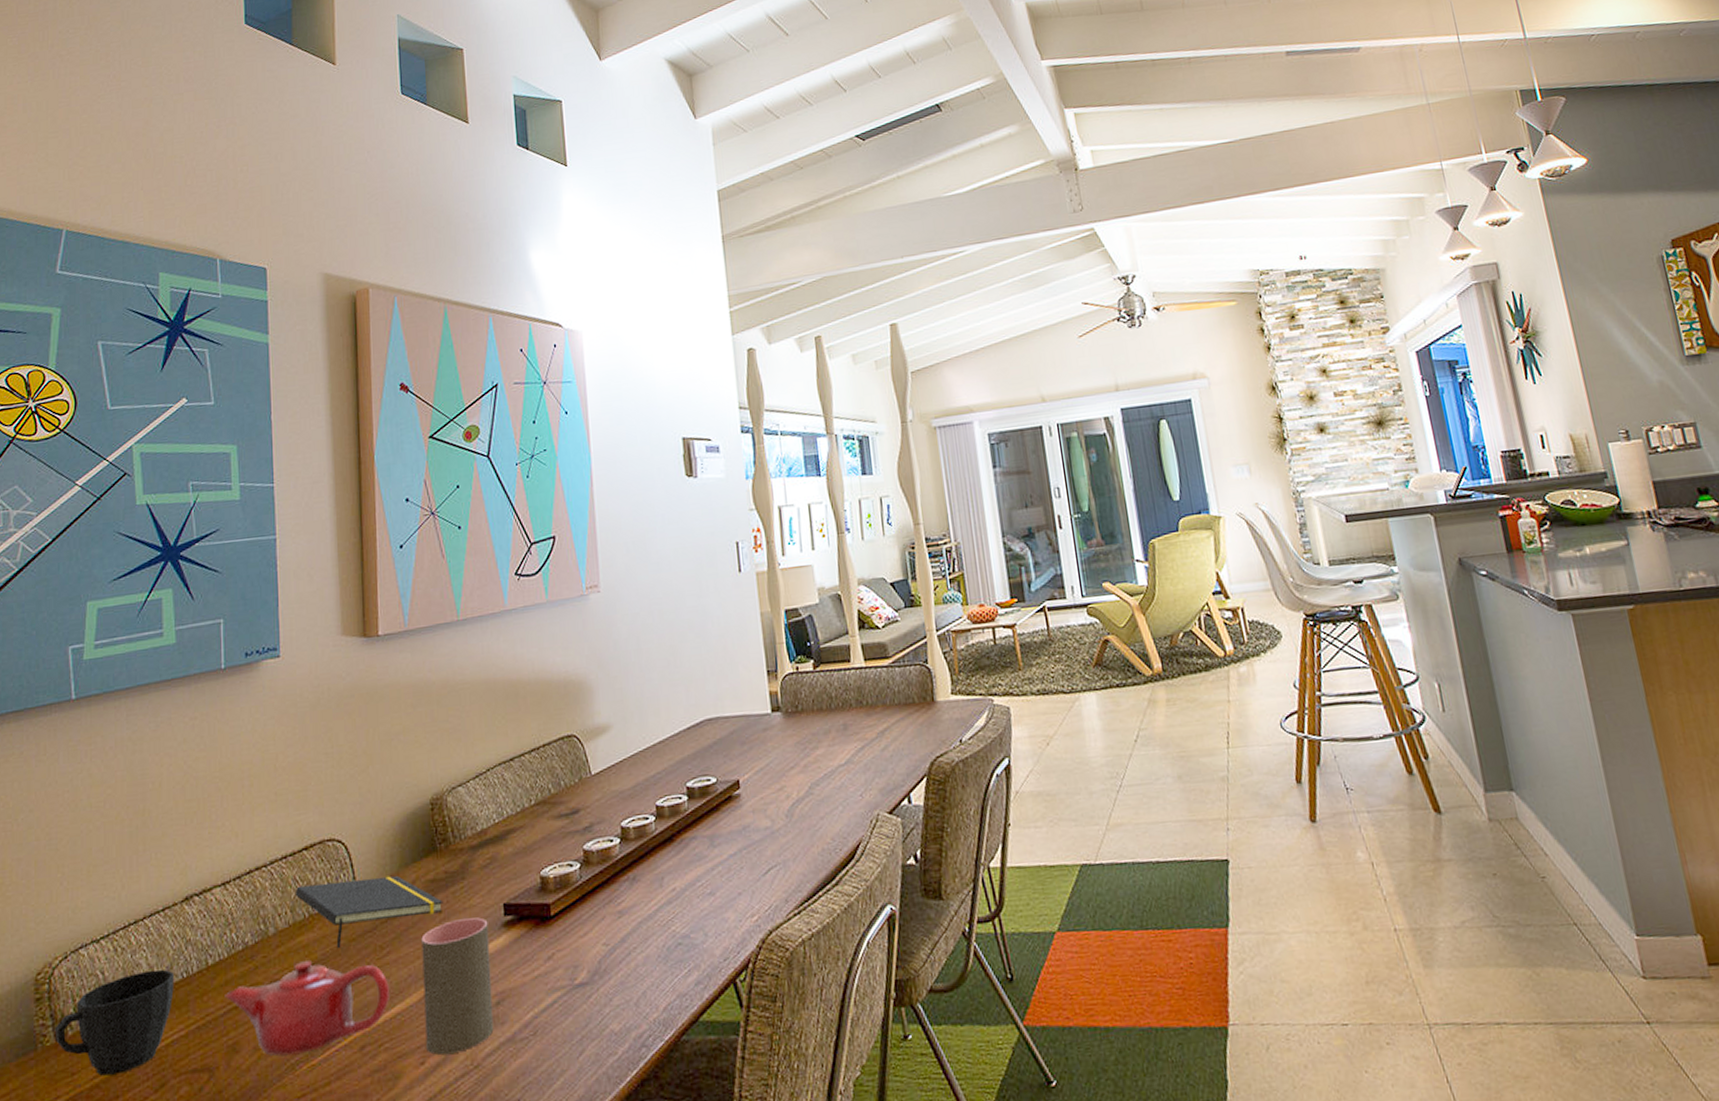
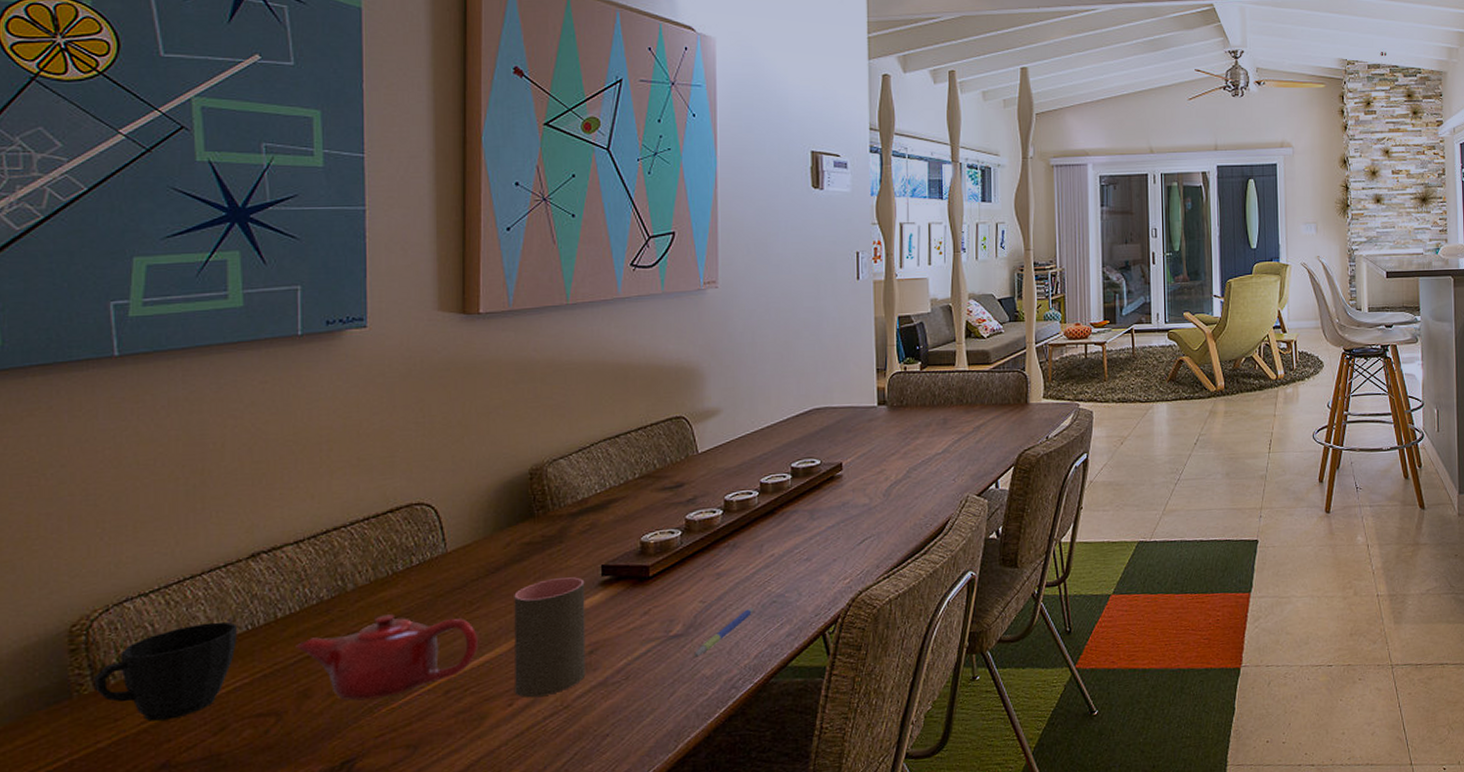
notepad: present [295,876,444,948] -> none [377,538,539,603]
pen: none [601,950,660,1010] -> present [694,607,755,657]

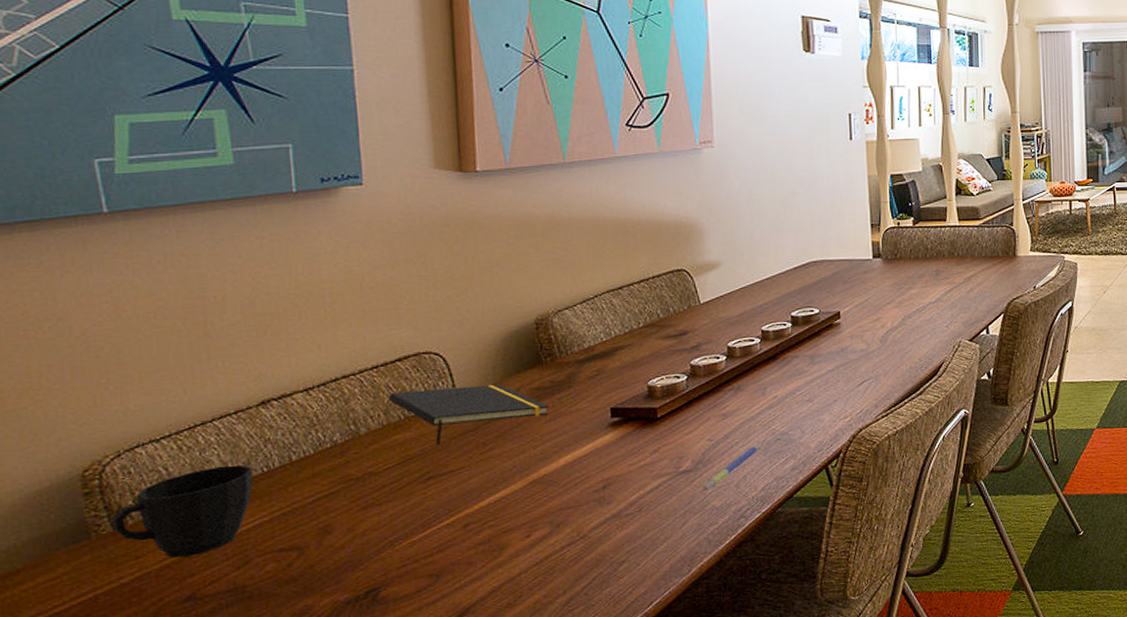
teapot: present [295,614,478,701] -> none [312,455,494,536]
notepad: none [377,538,539,603] -> present [388,384,549,445]
cup: present [514,577,586,698] -> none [526,419,600,530]

